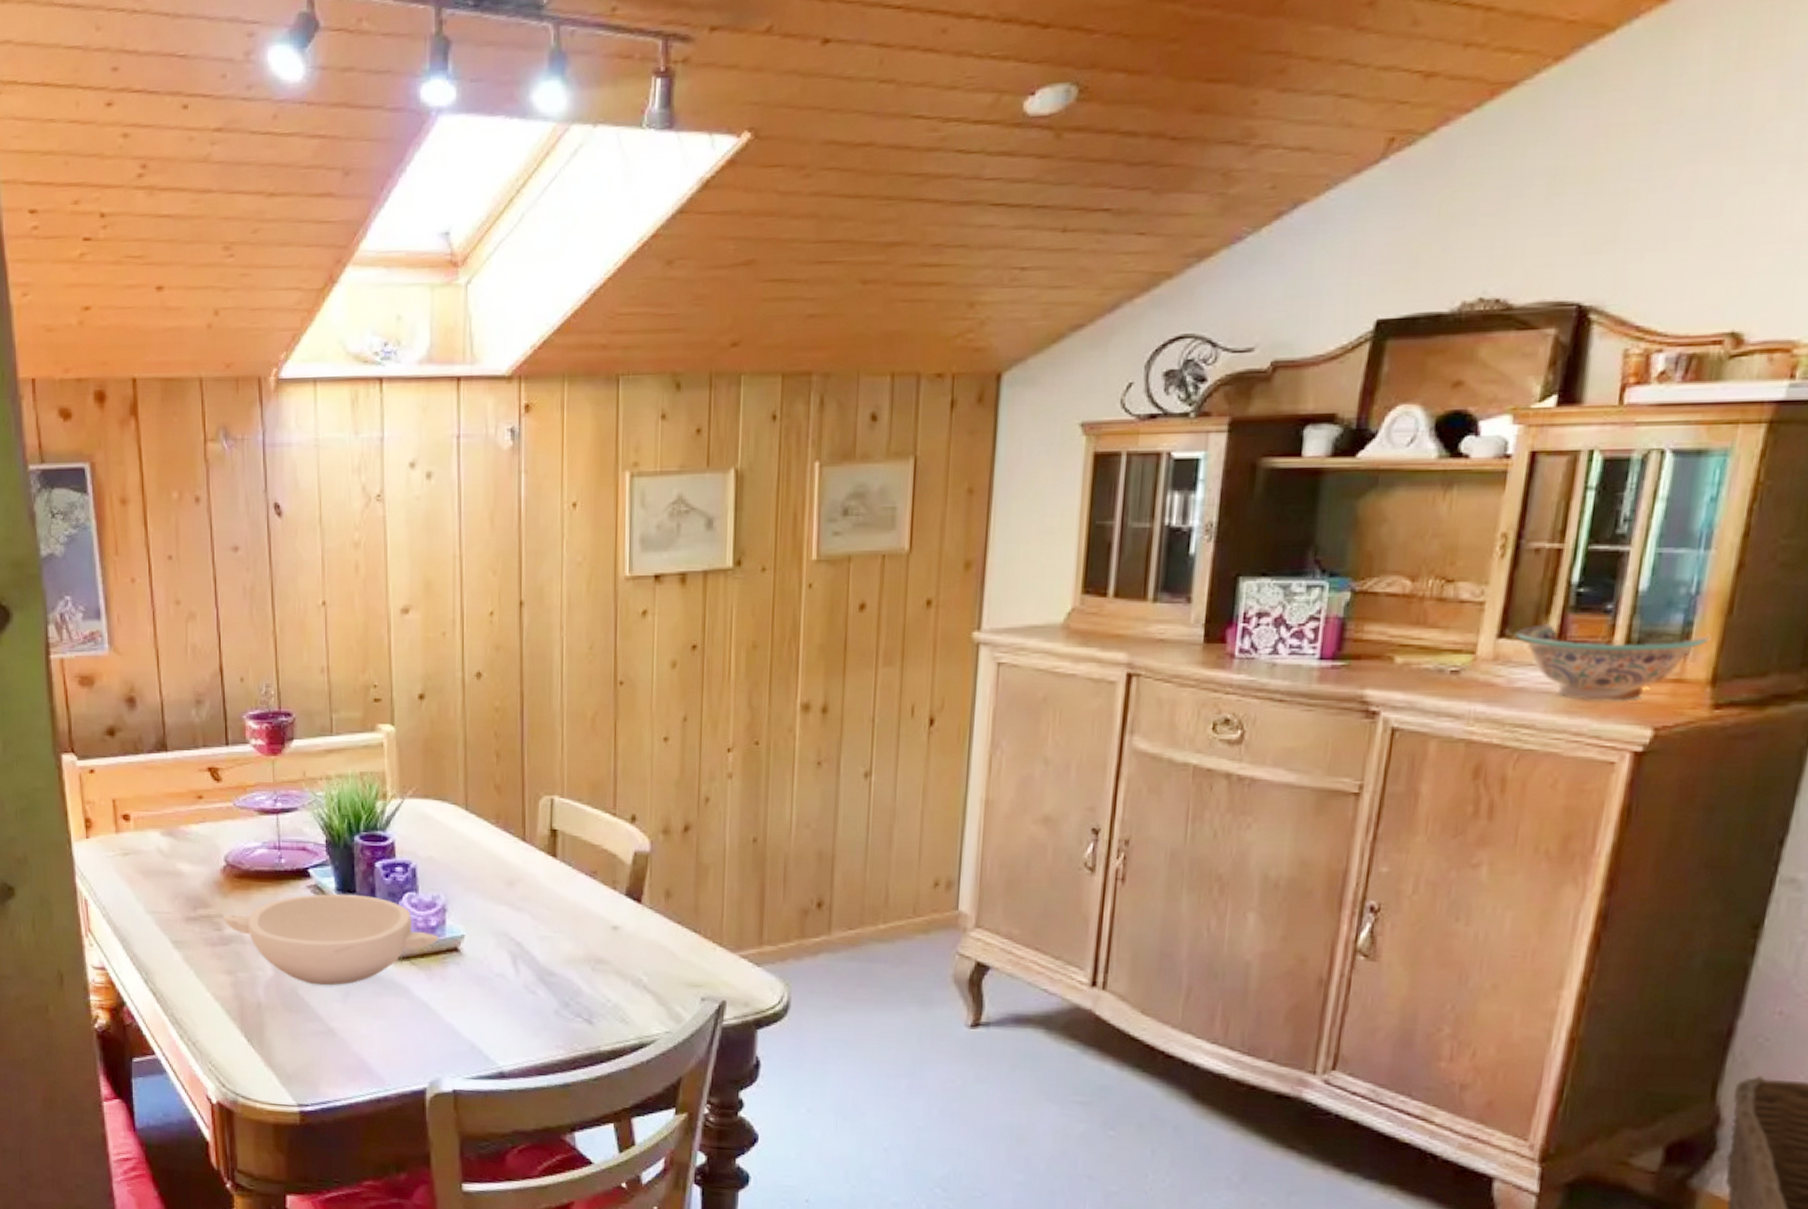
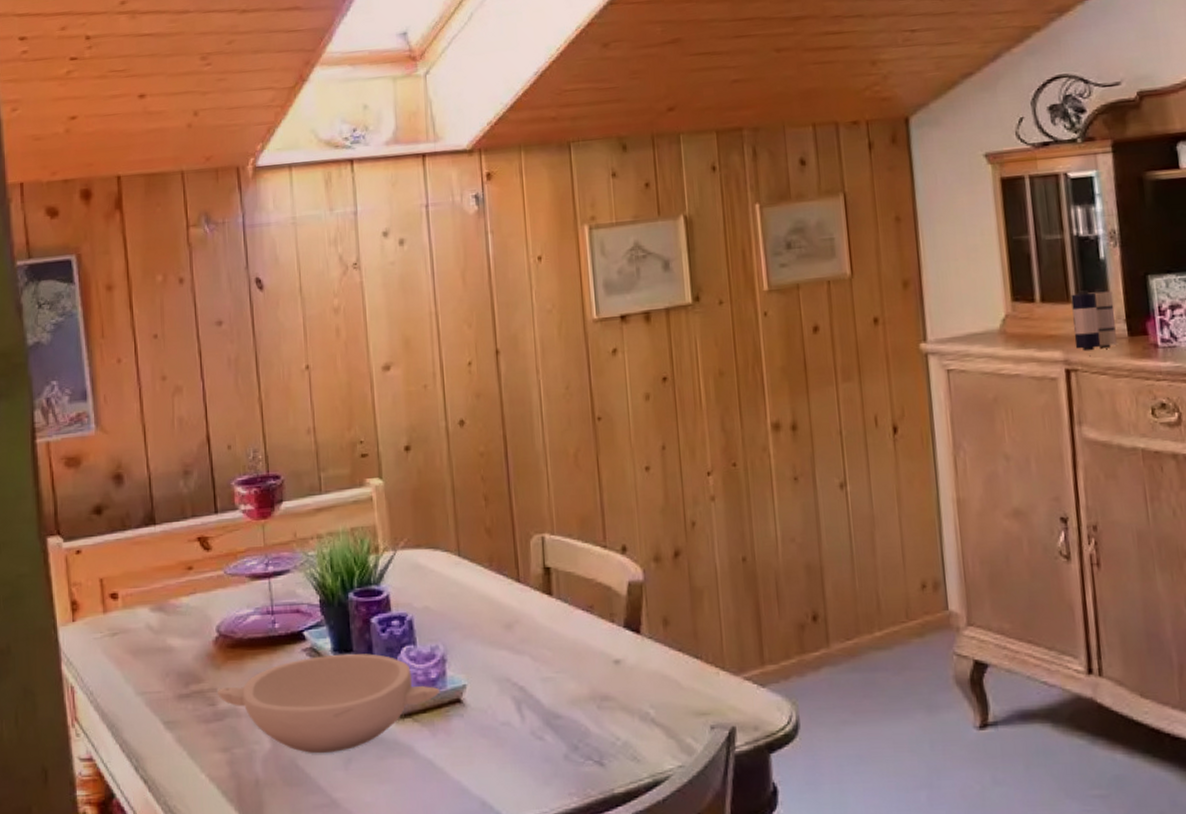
candle: none [1142,588,1196,662] -> present [1071,288,1117,357]

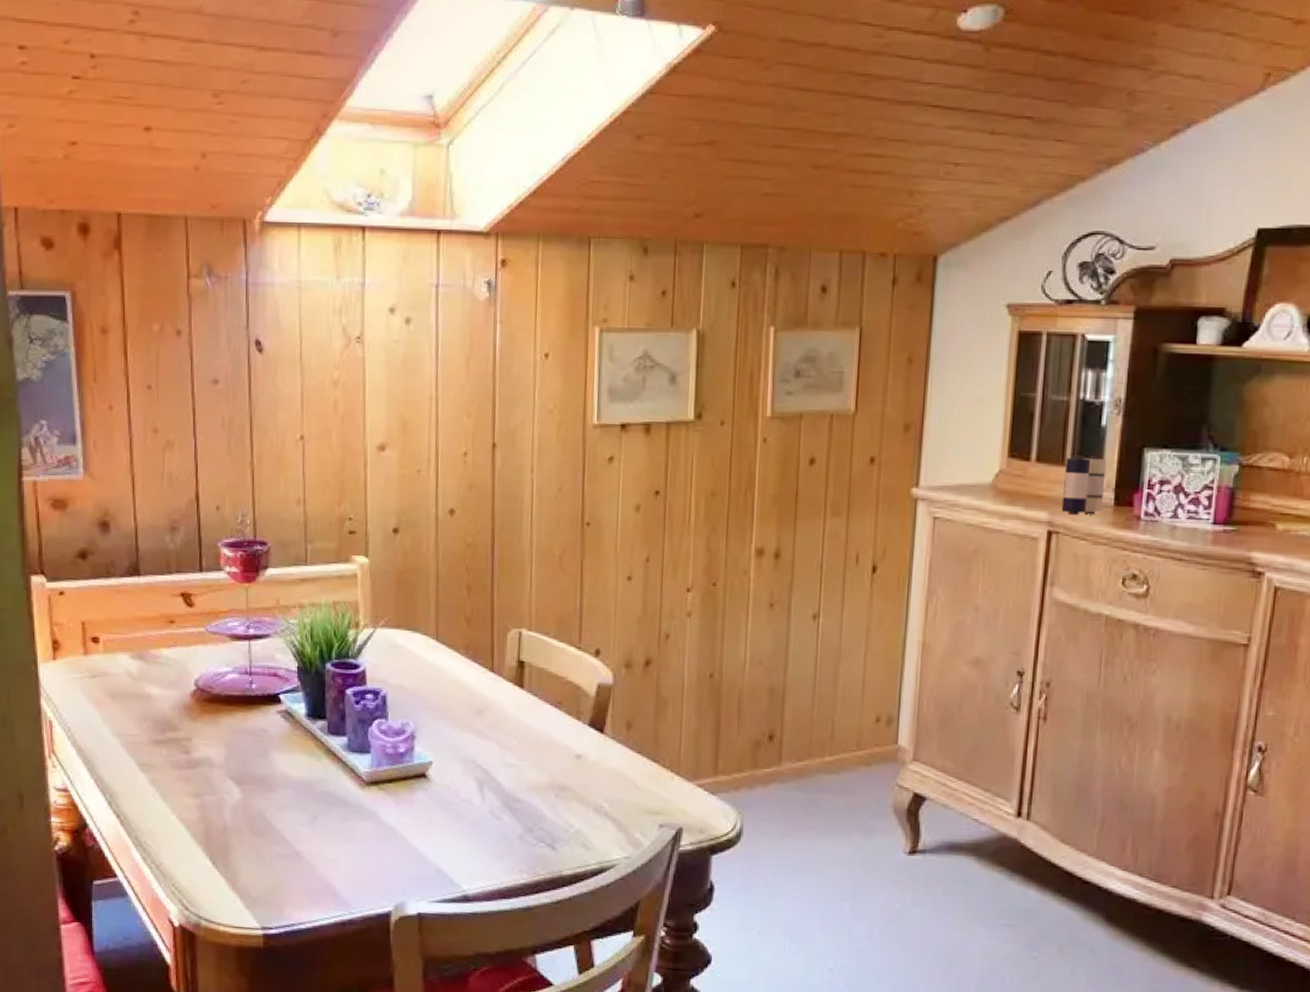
bowl: present [216,653,440,754] -> none [191,719,407,810]

